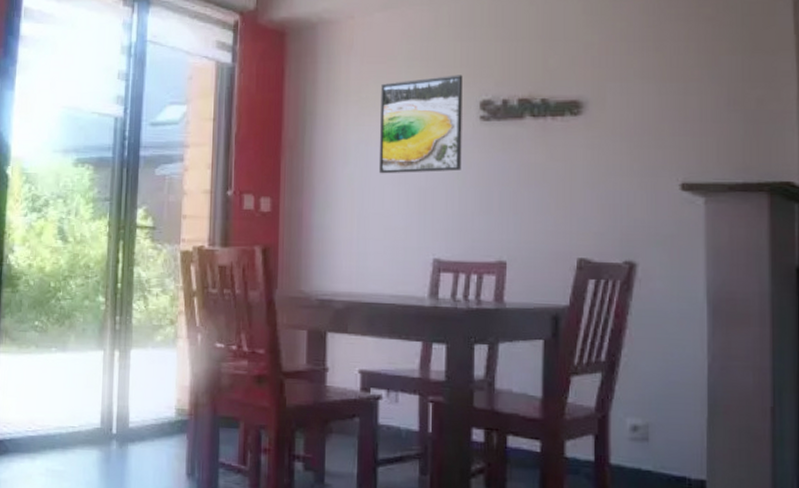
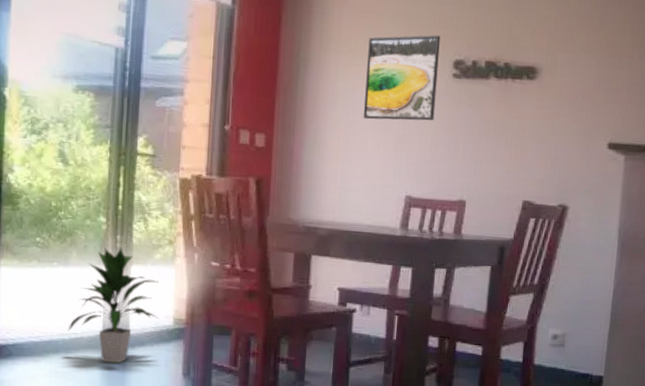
indoor plant: none [65,329,160,461] -> present [67,247,159,364]

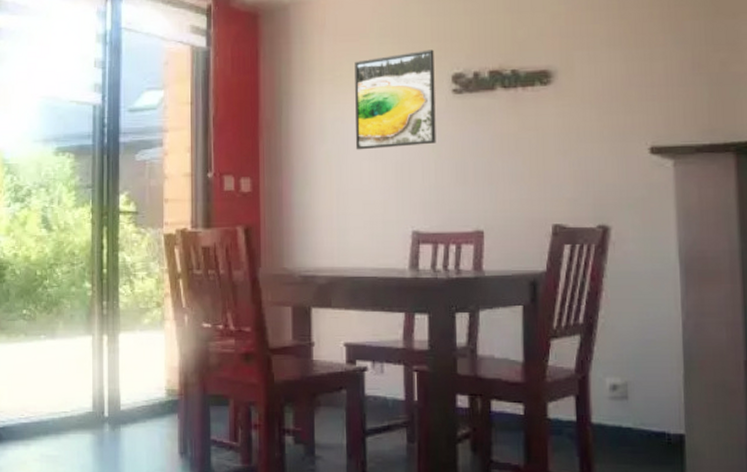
indoor plant: present [67,247,159,364] -> none [57,314,150,444]

